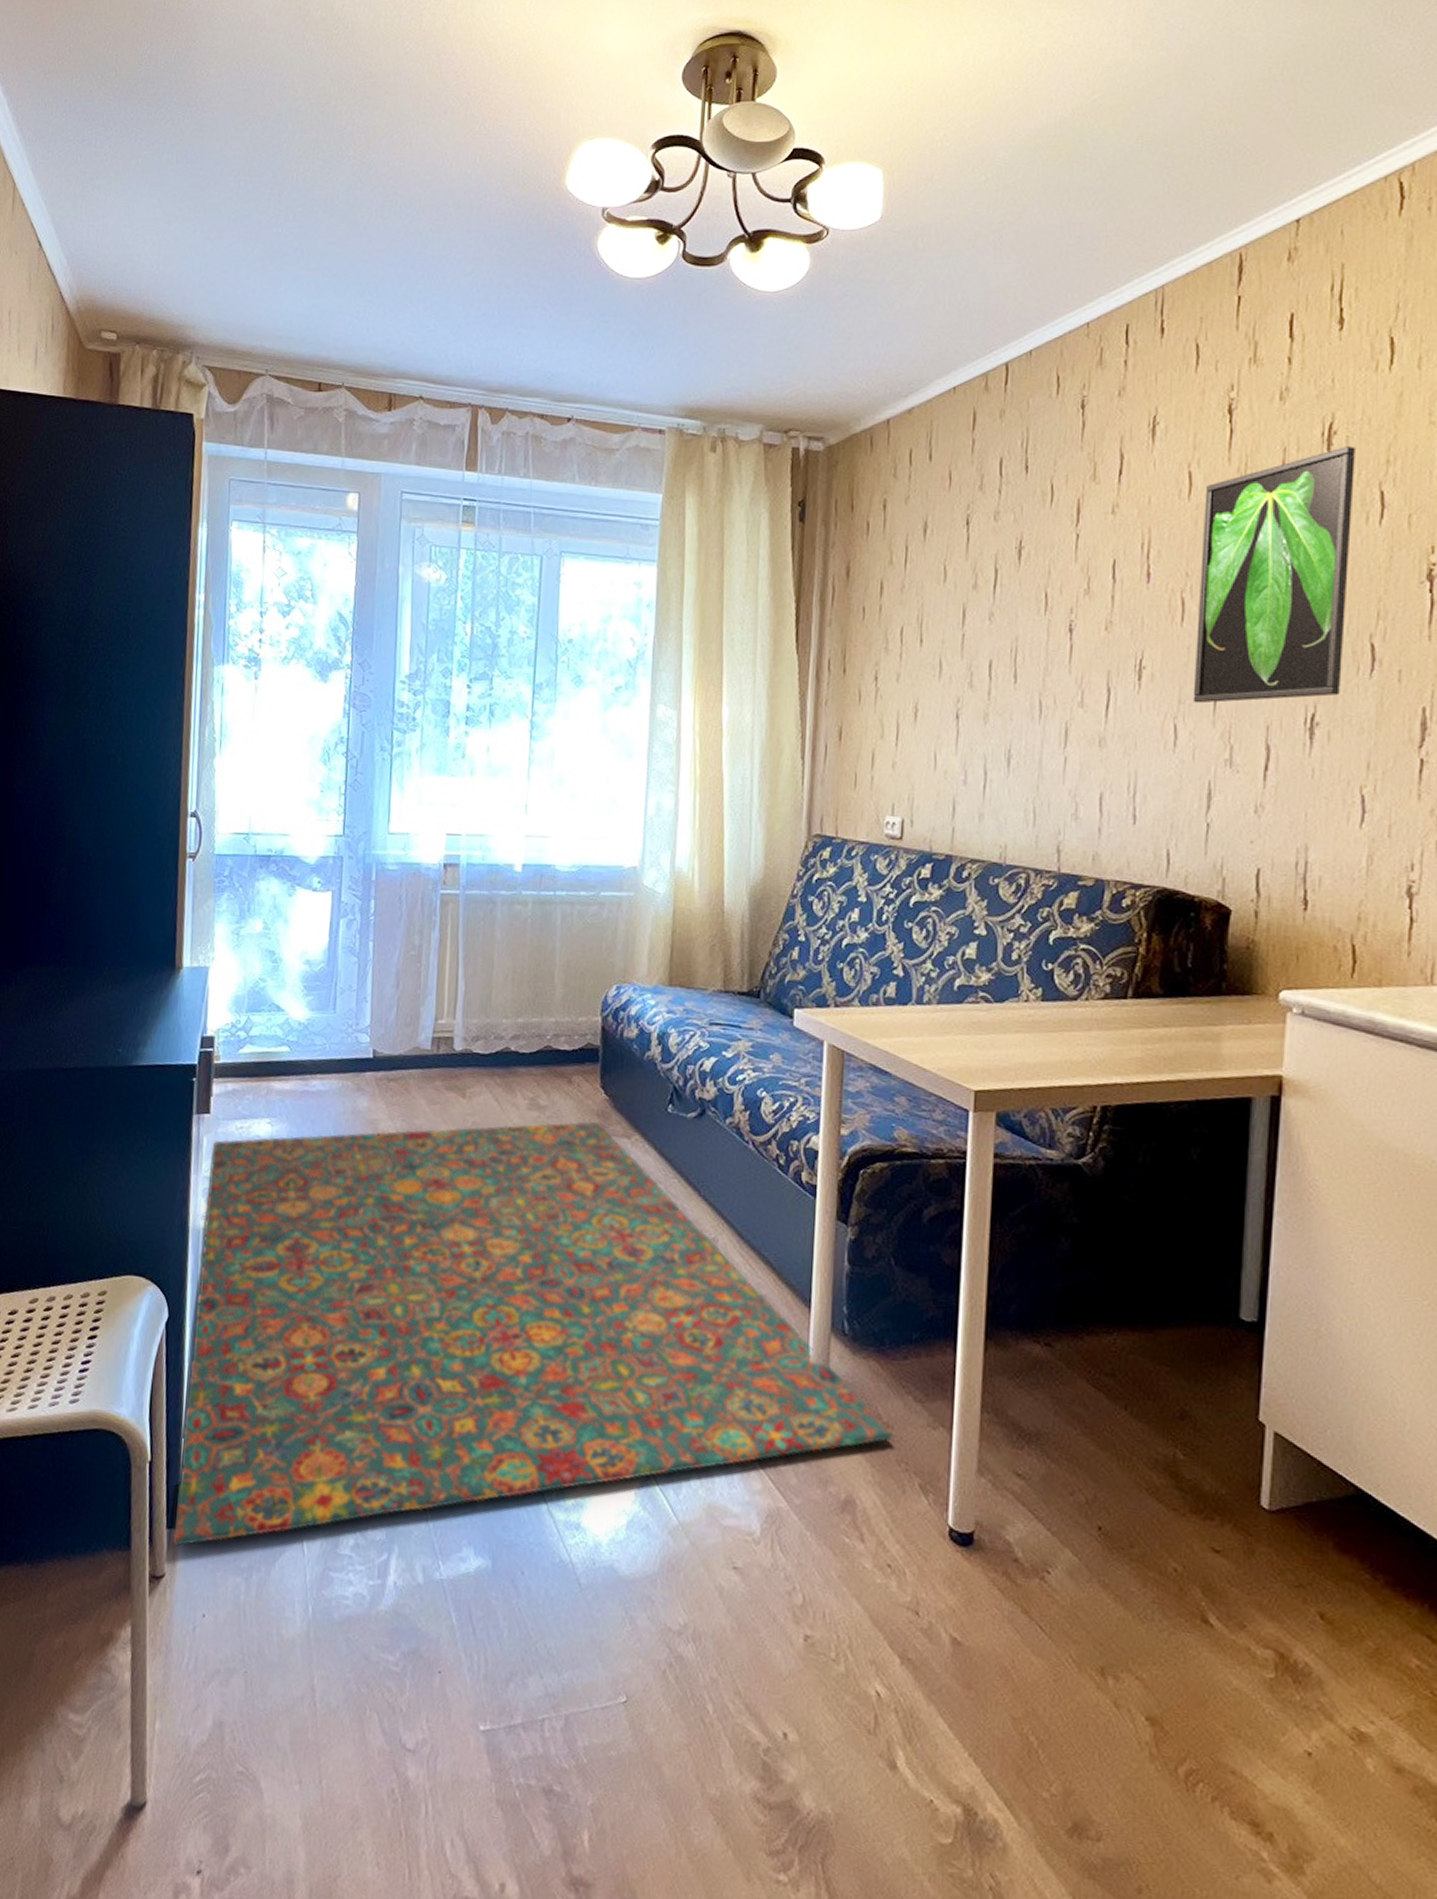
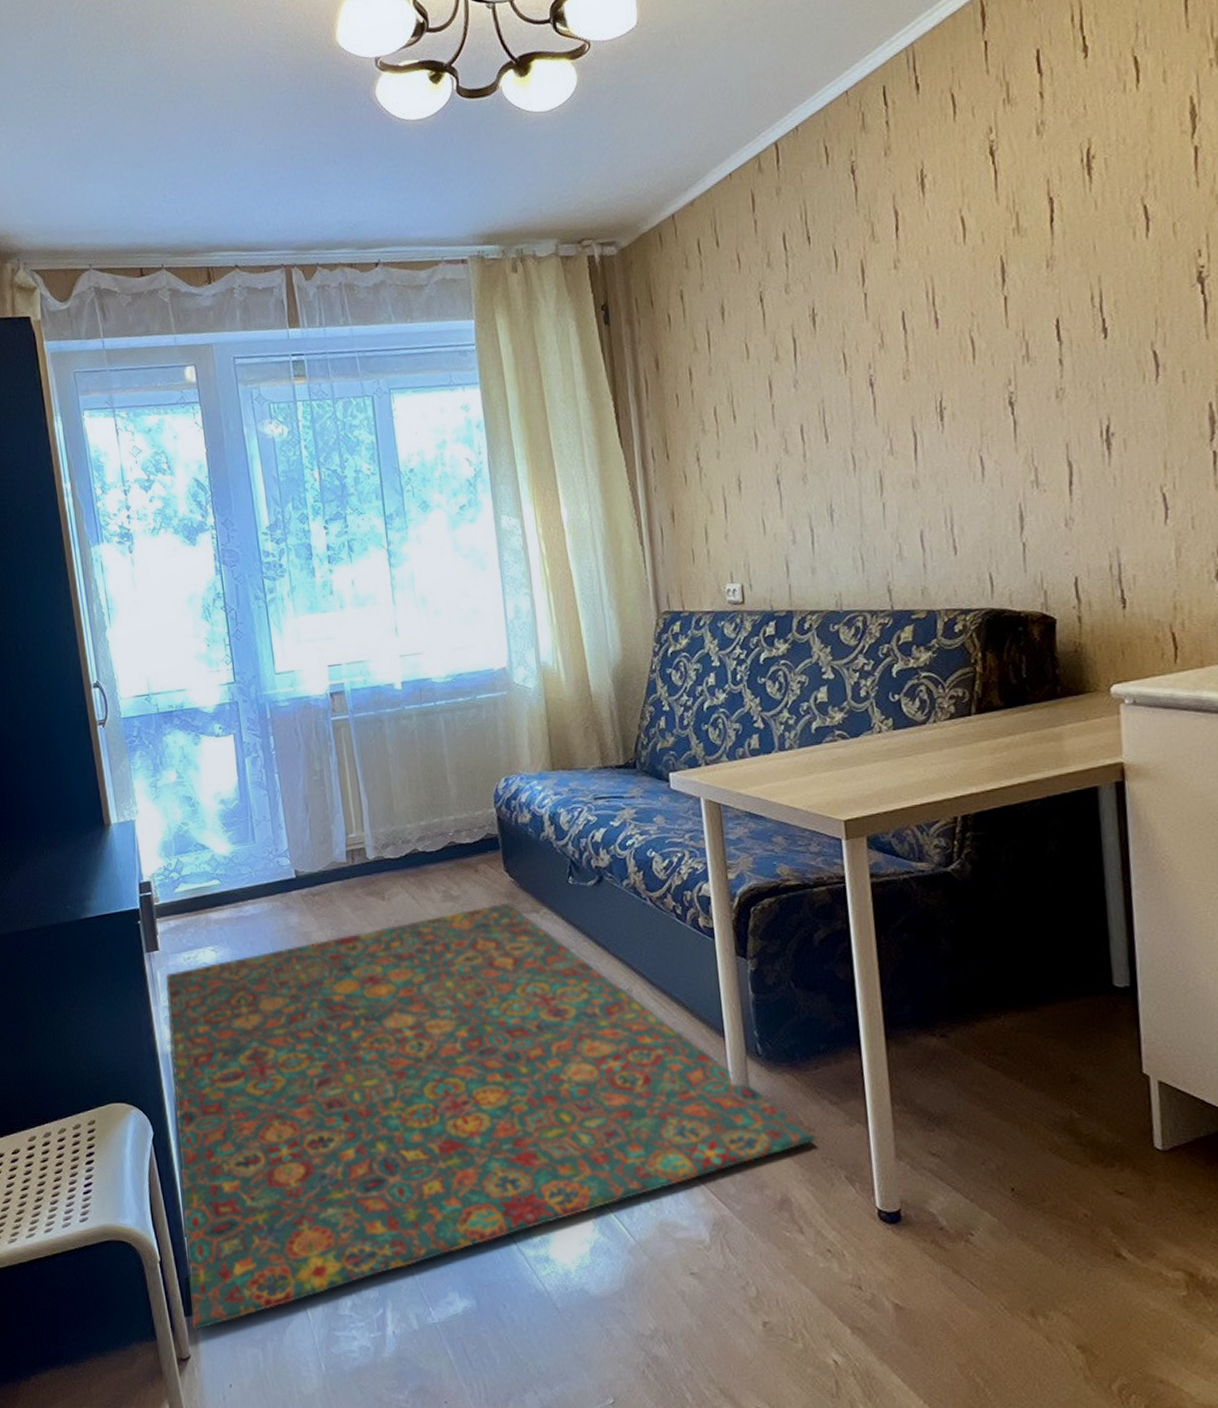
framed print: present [1192,446,1355,704] -> none [979,167,1130,434]

